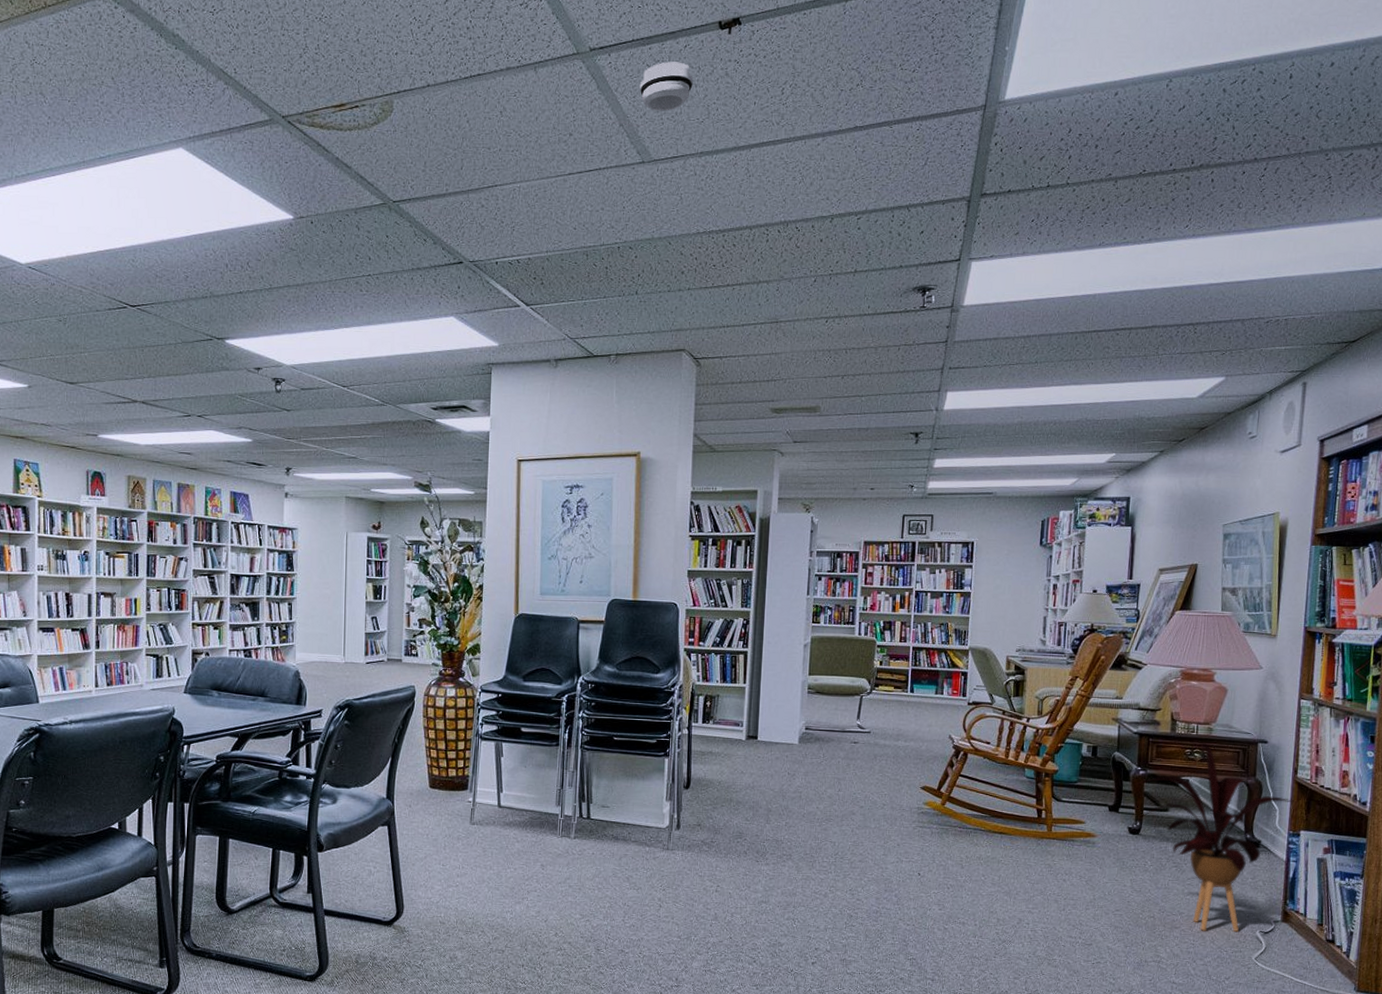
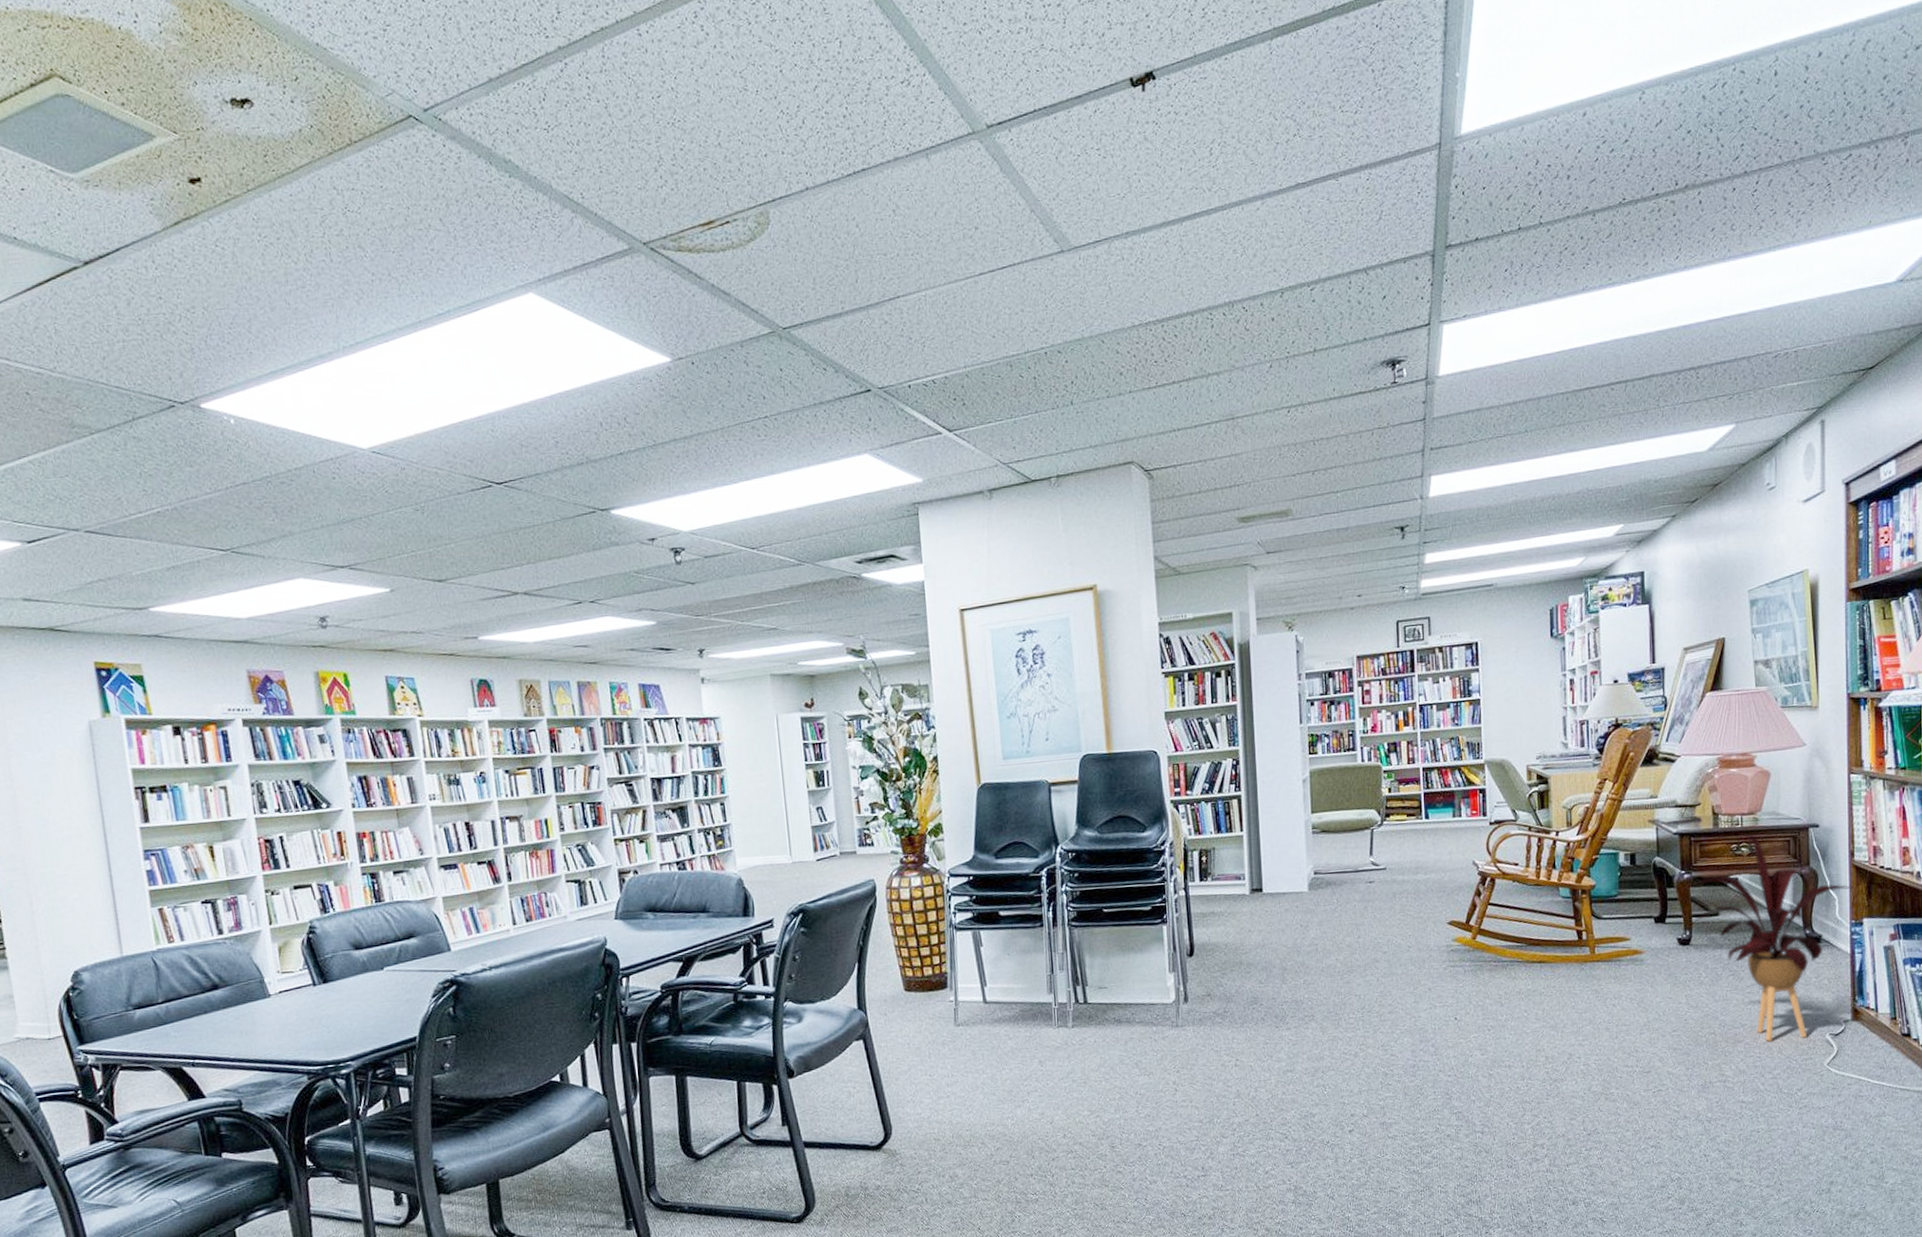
smoke detector: present [639,61,693,111] -> none [1048,130,1109,191]

